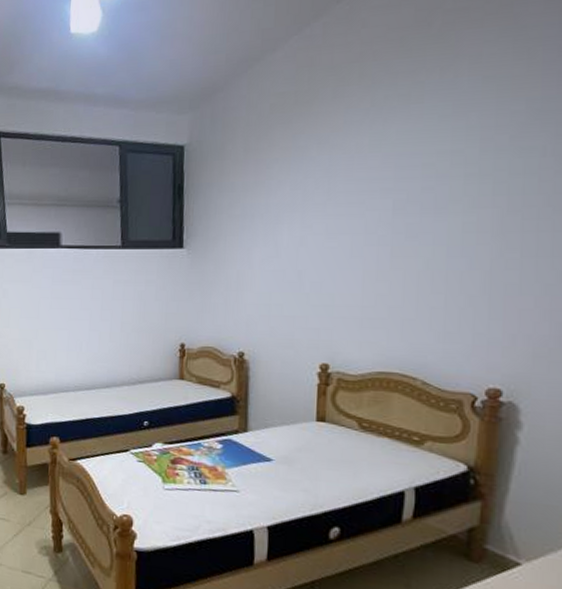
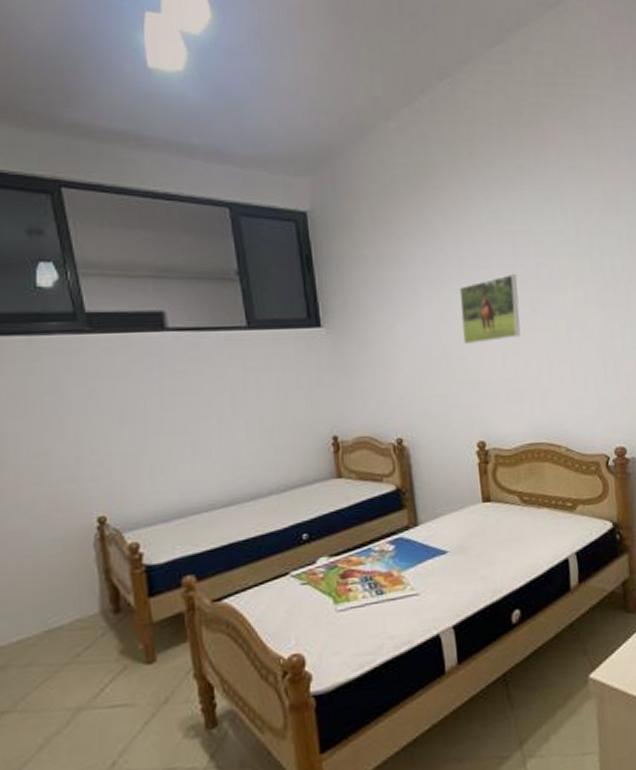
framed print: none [322,198,394,270] -> present [459,273,521,345]

